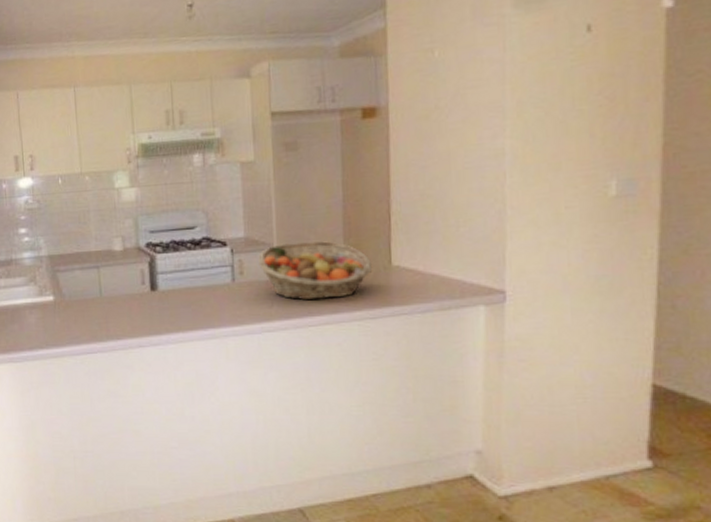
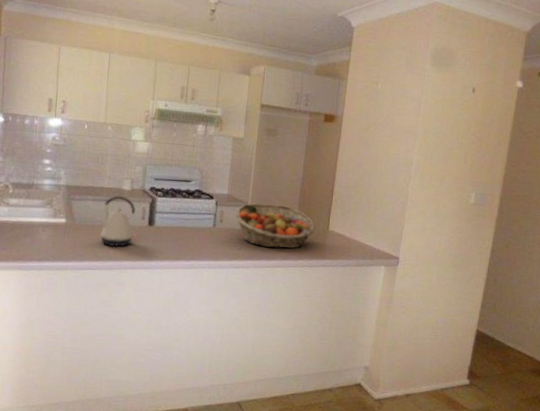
kettle: none [88,258,138,324] -> present [96,195,136,248]

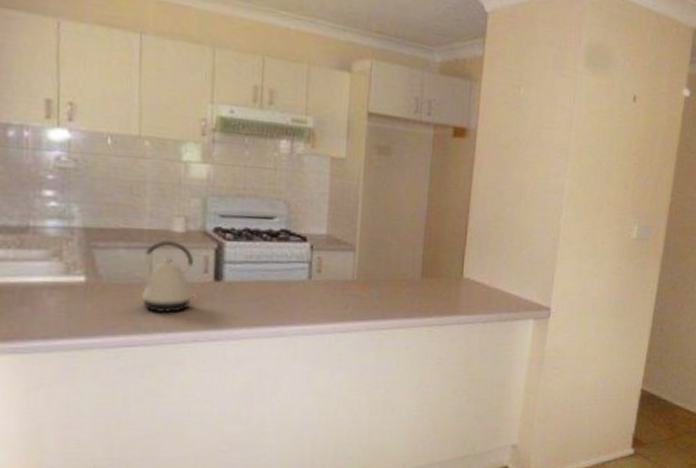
fruit basket: present [235,203,316,249] -> none [338,245,447,304]

